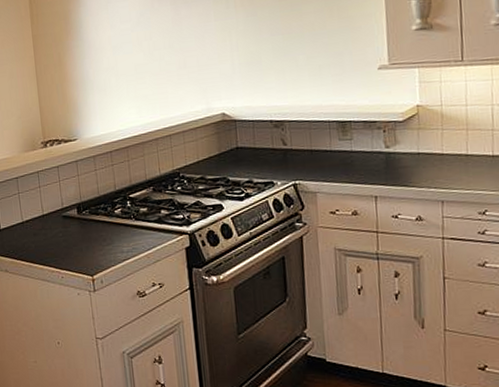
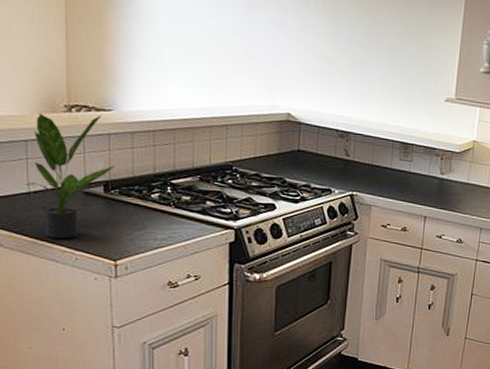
potted plant: none [19,146,84,260] -> present [25,113,115,239]

